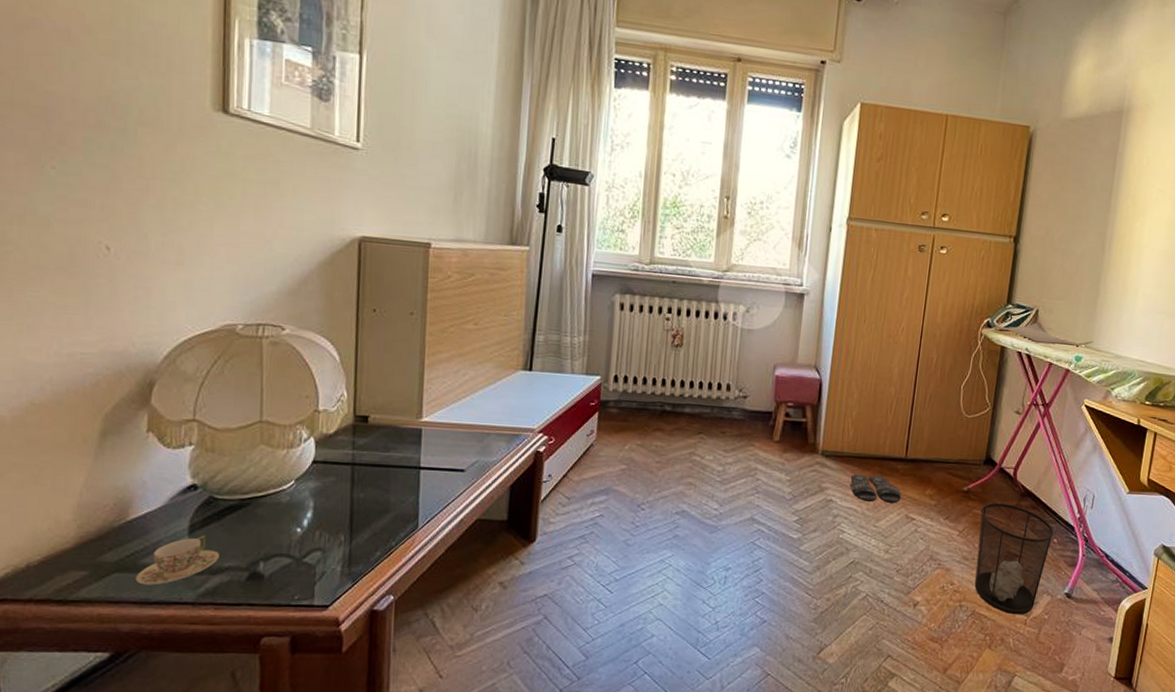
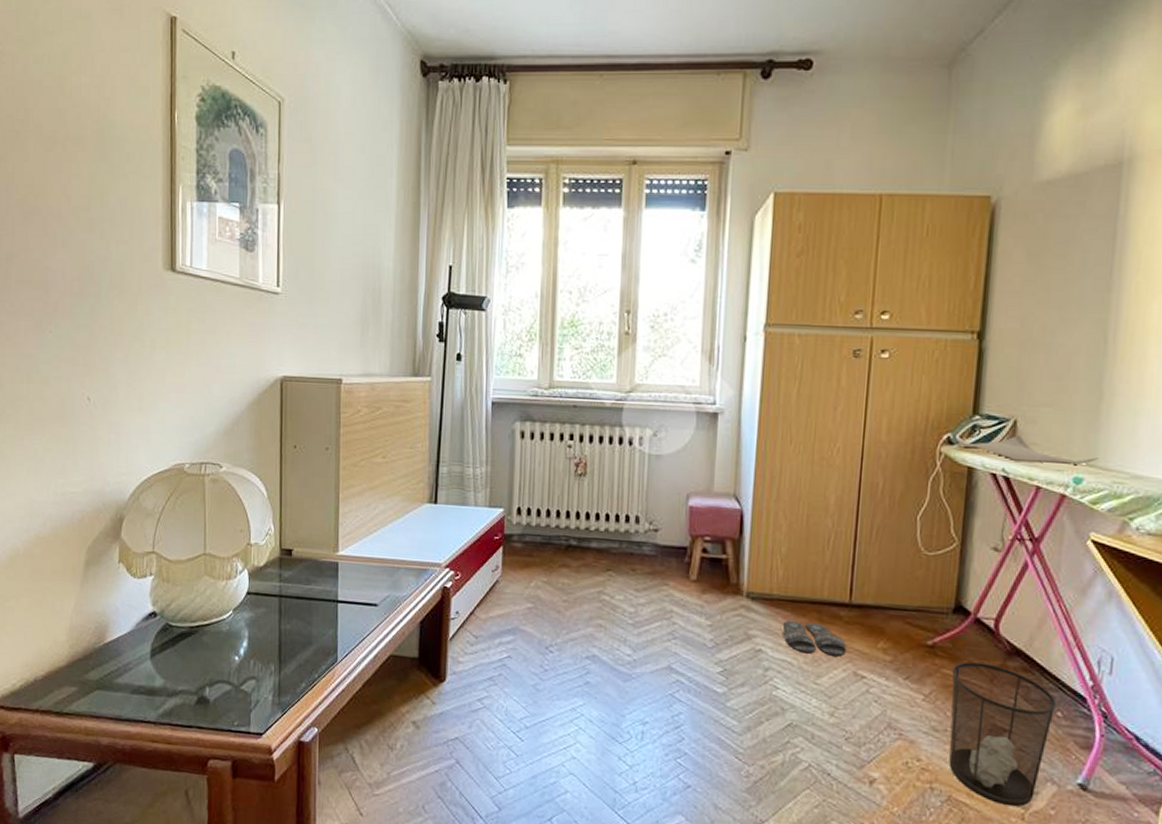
teacup: present [135,535,219,586] -> none [111,659,174,704]

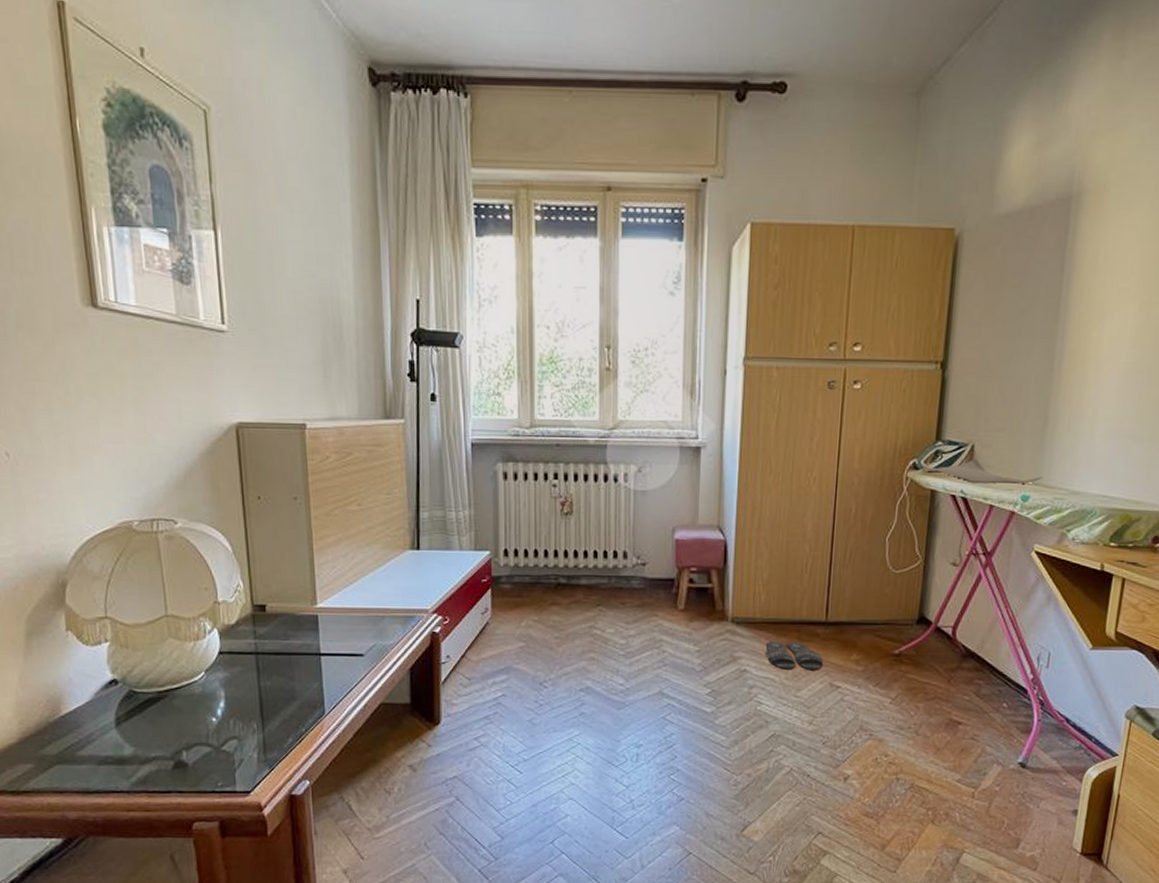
waste bin: present [949,662,1058,807] -> none [912,666,1004,787]

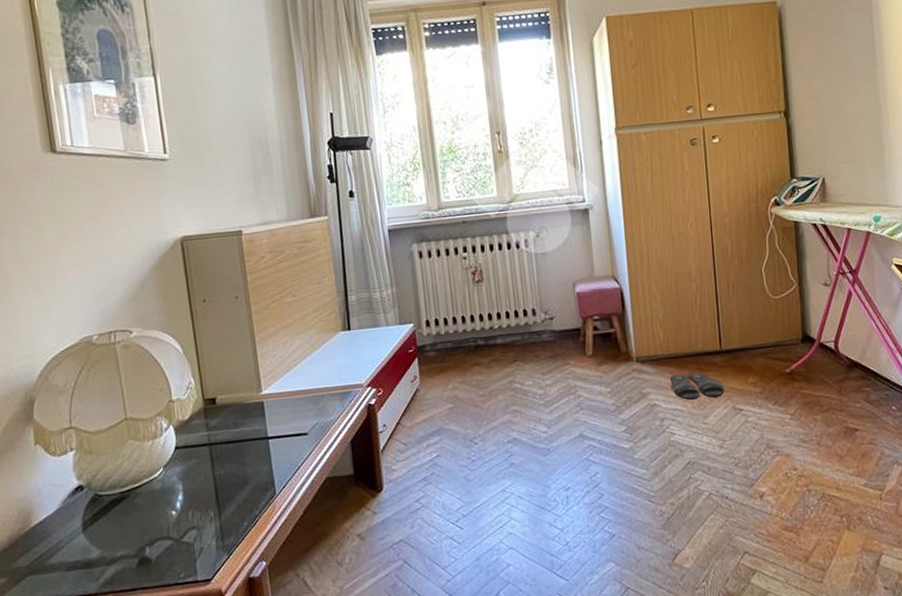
fabric swatch: present [921,458,1043,484] -> none [782,189,889,211]

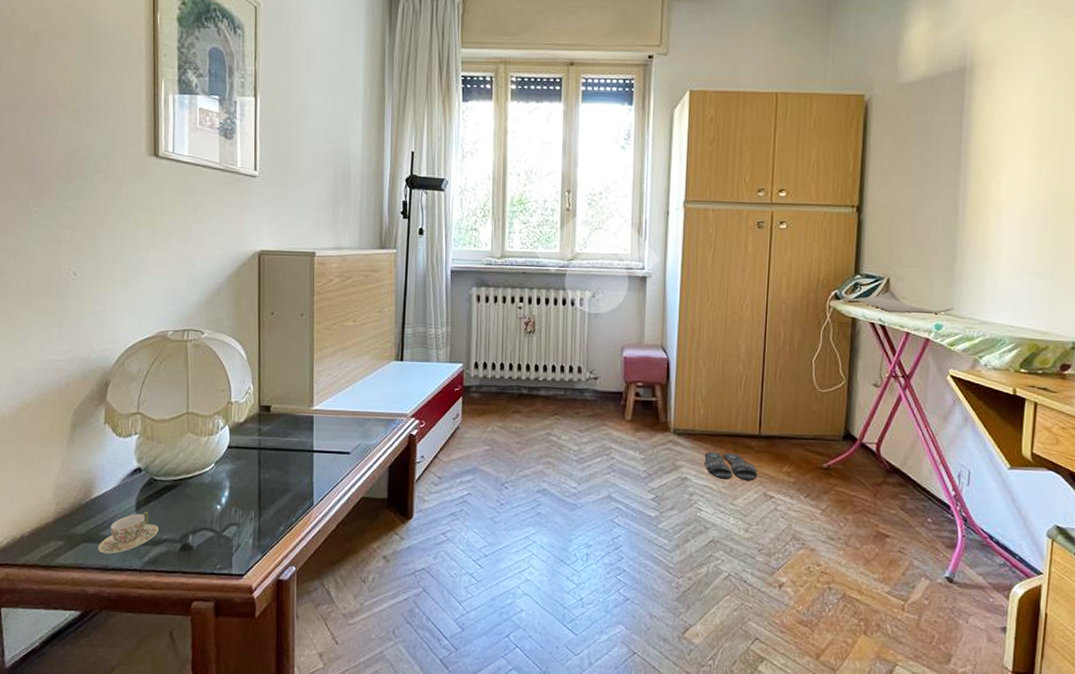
teacup: none [45,530,111,584] -> present [98,511,159,554]
fabric swatch: none [782,189,889,211] -> present [842,290,954,314]

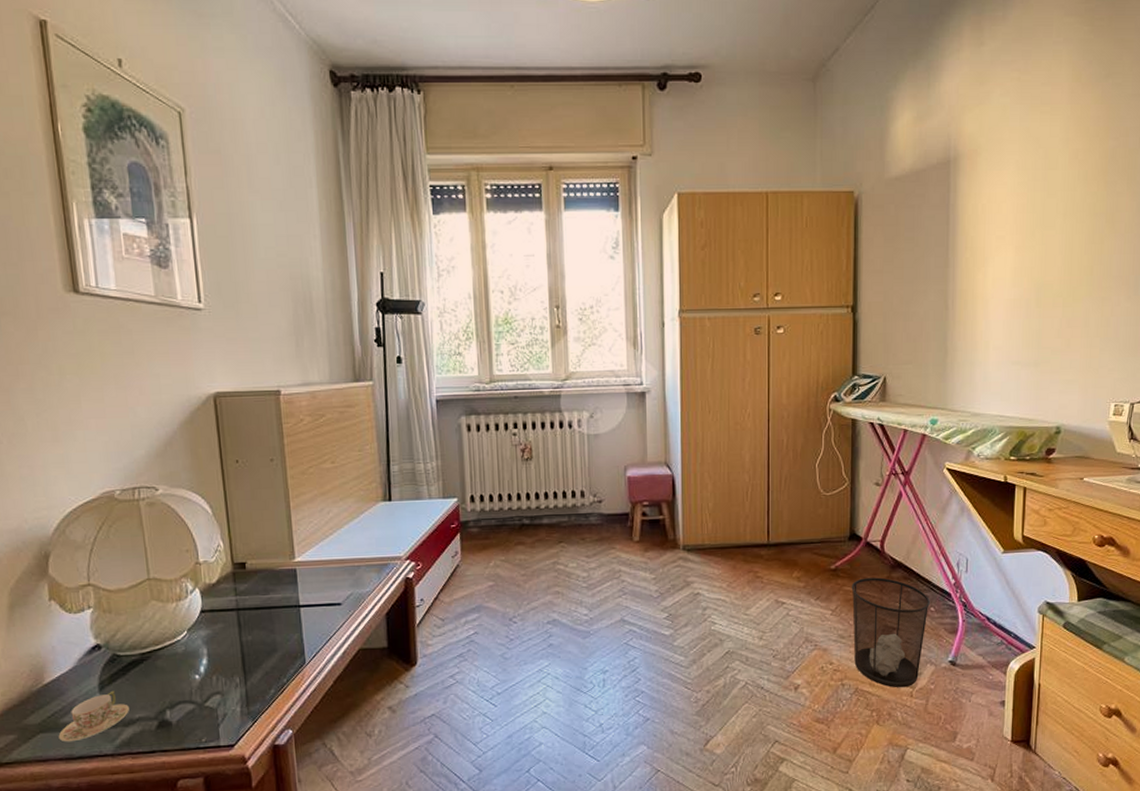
slippers: present [704,452,757,481] -> none [715,564,767,591]
fabric swatch: present [842,290,954,314] -> none [842,388,948,410]
waste bin: none [843,480,928,600] -> present [851,577,931,688]

